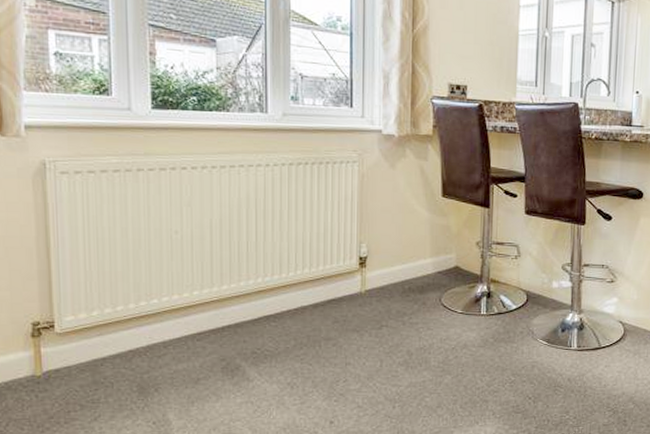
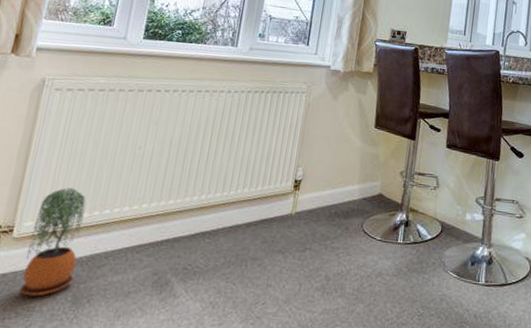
potted plant: none [75,279,134,389] -> present [19,188,86,297]

